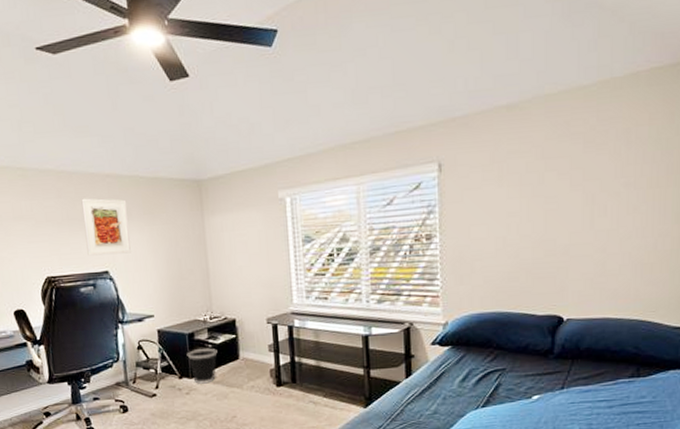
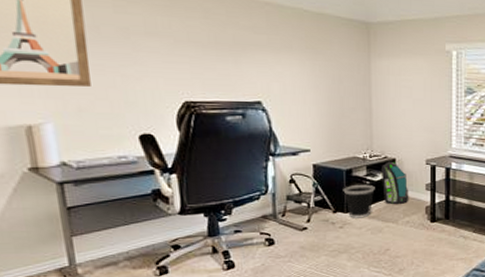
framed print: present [81,198,131,256] -> none [233,23,290,86]
backpack: none [222,322,253,368] -> present [382,161,409,204]

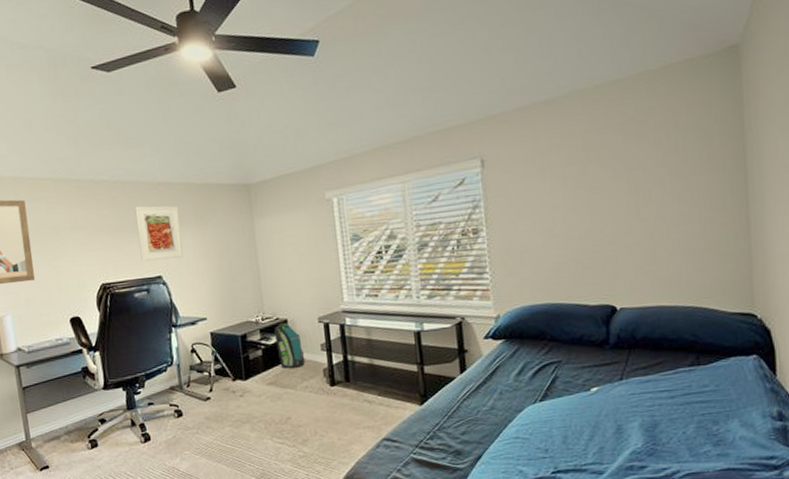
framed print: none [233,23,290,86] -> present [134,205,183,262]
wastebasket: present [343,184,375,219] -> none [240,349,270,386]

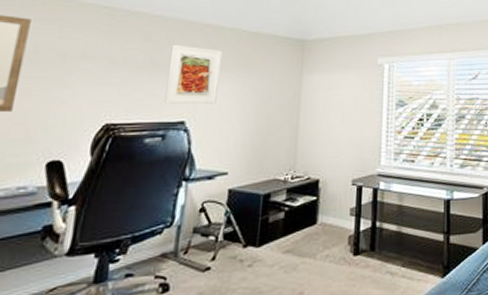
backpack: present [274,322,305,368] -> none [302,182,332,234]

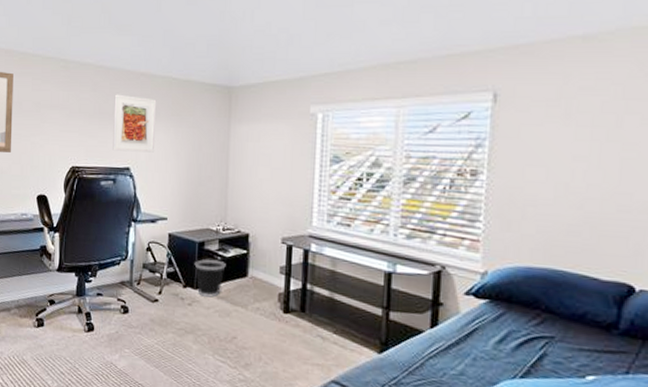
wastebasket: none [257,211,294,254] -> present [194,259,226,298]

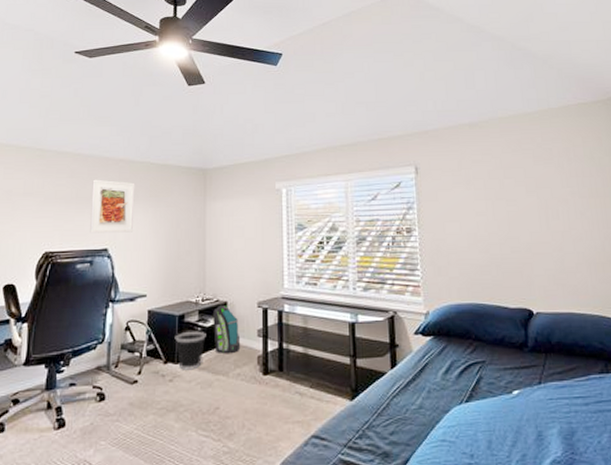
backpack: none [233,236,262,287] -> present [213,304,241,353]

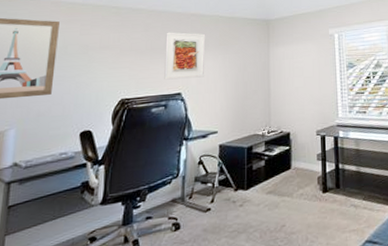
wastebasket: present [175,331,206,370] -> none [244,159,272,195]
backpack: present [213,304,241,353] -> none [278,135,303,177]

